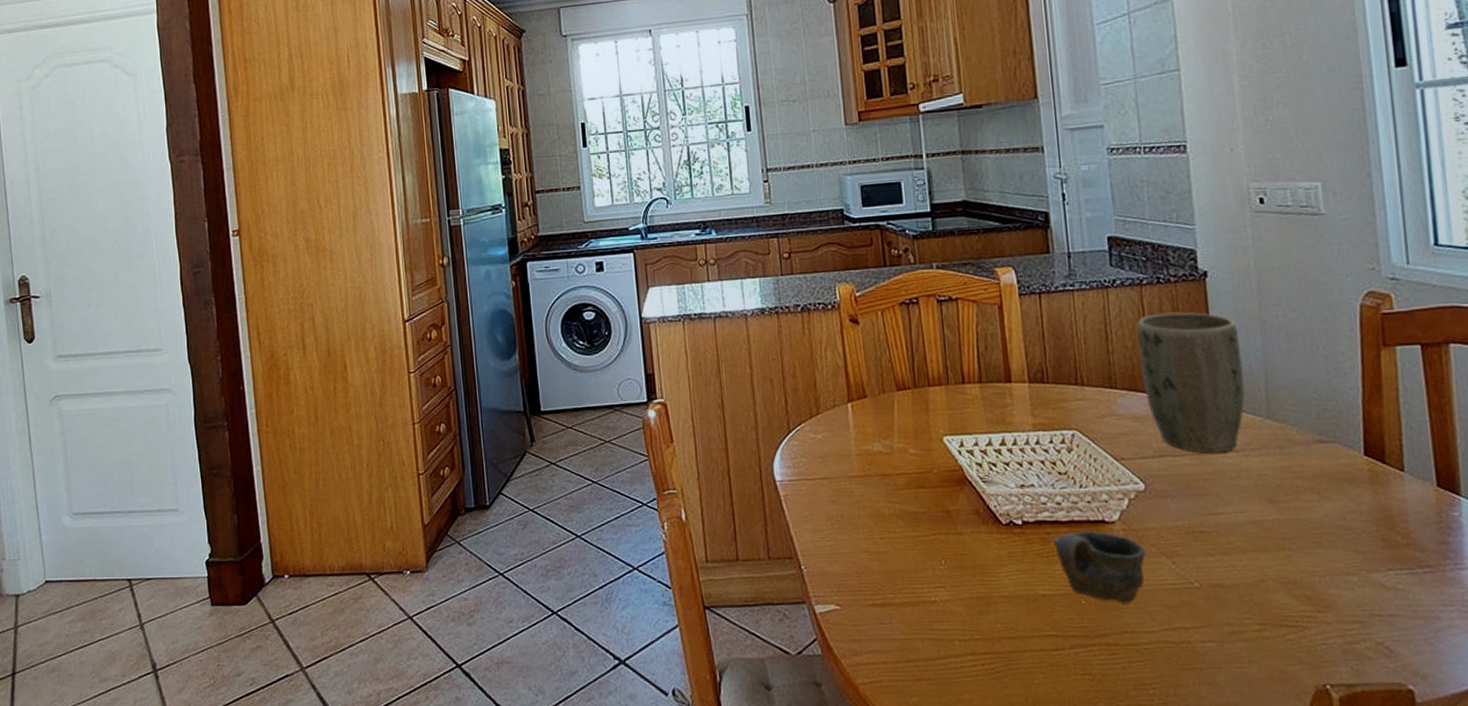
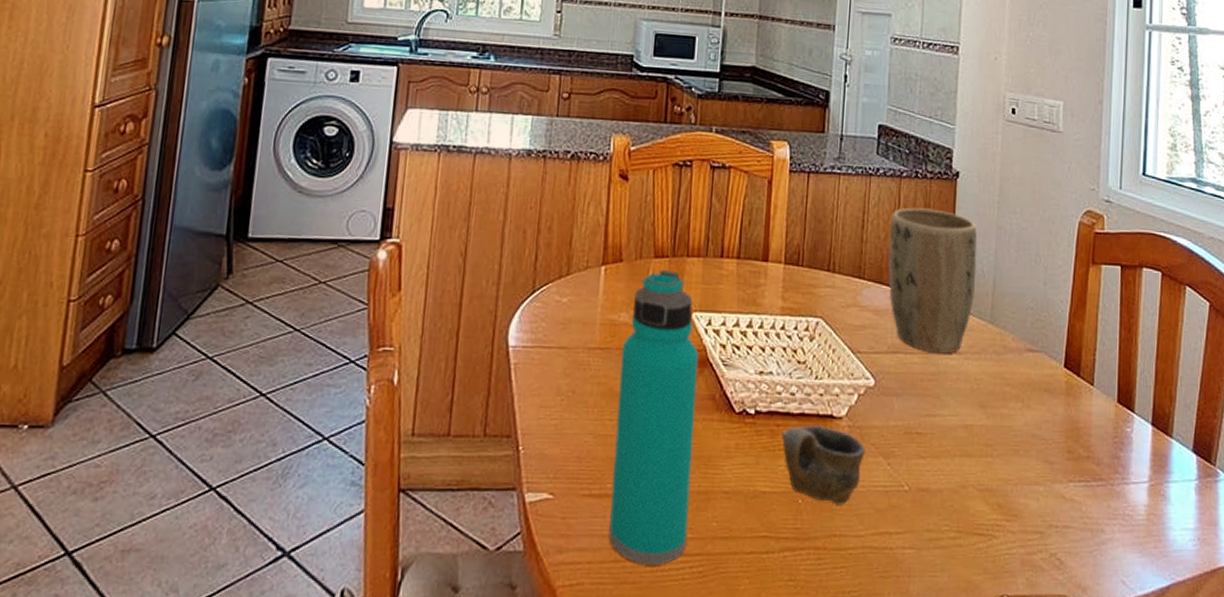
water bottle: none [880,400,974,665] -> present [609,269,699,566]

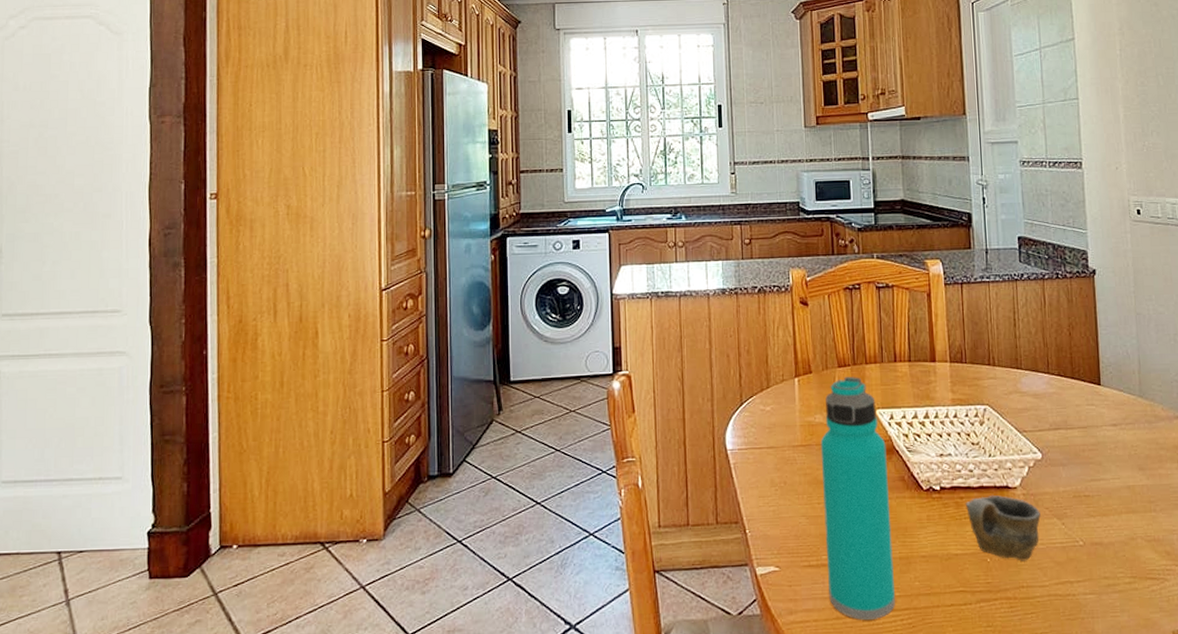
plant pot: present [888,207,977,354] -> none [1038,304,1123,427]

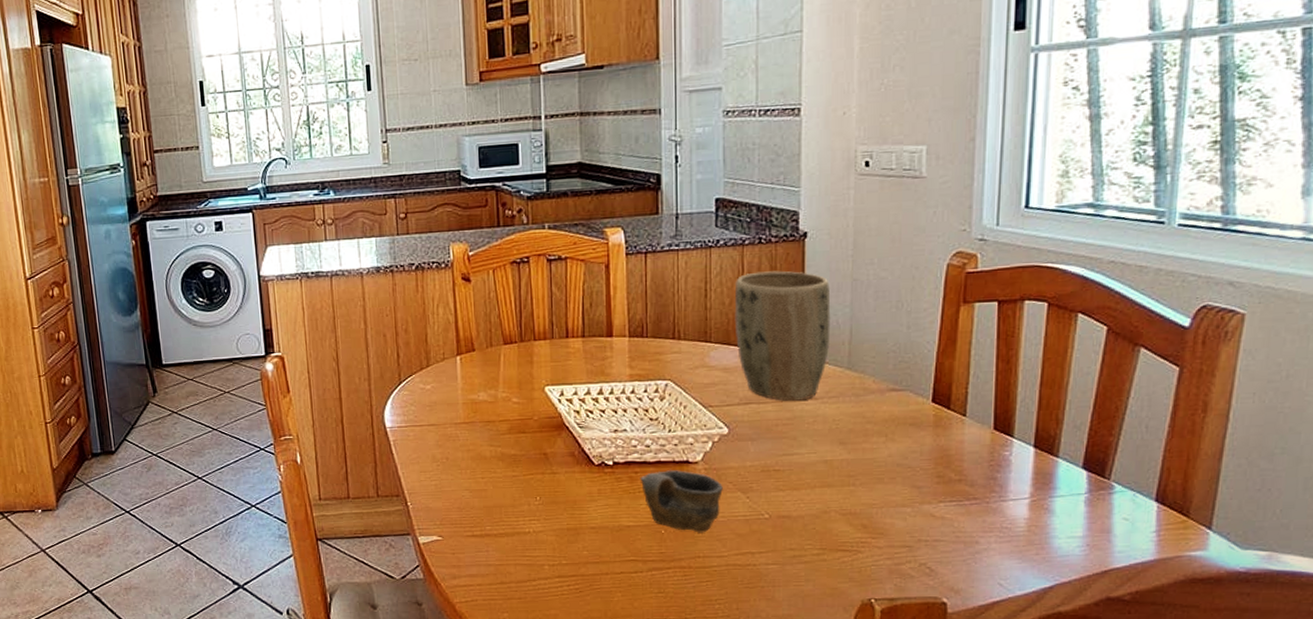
water bottle: present [820,376,895,621] -> none [484,353,562,586]
plant pot: none [1038,304,1123,427] -> present [734,271,831,401]

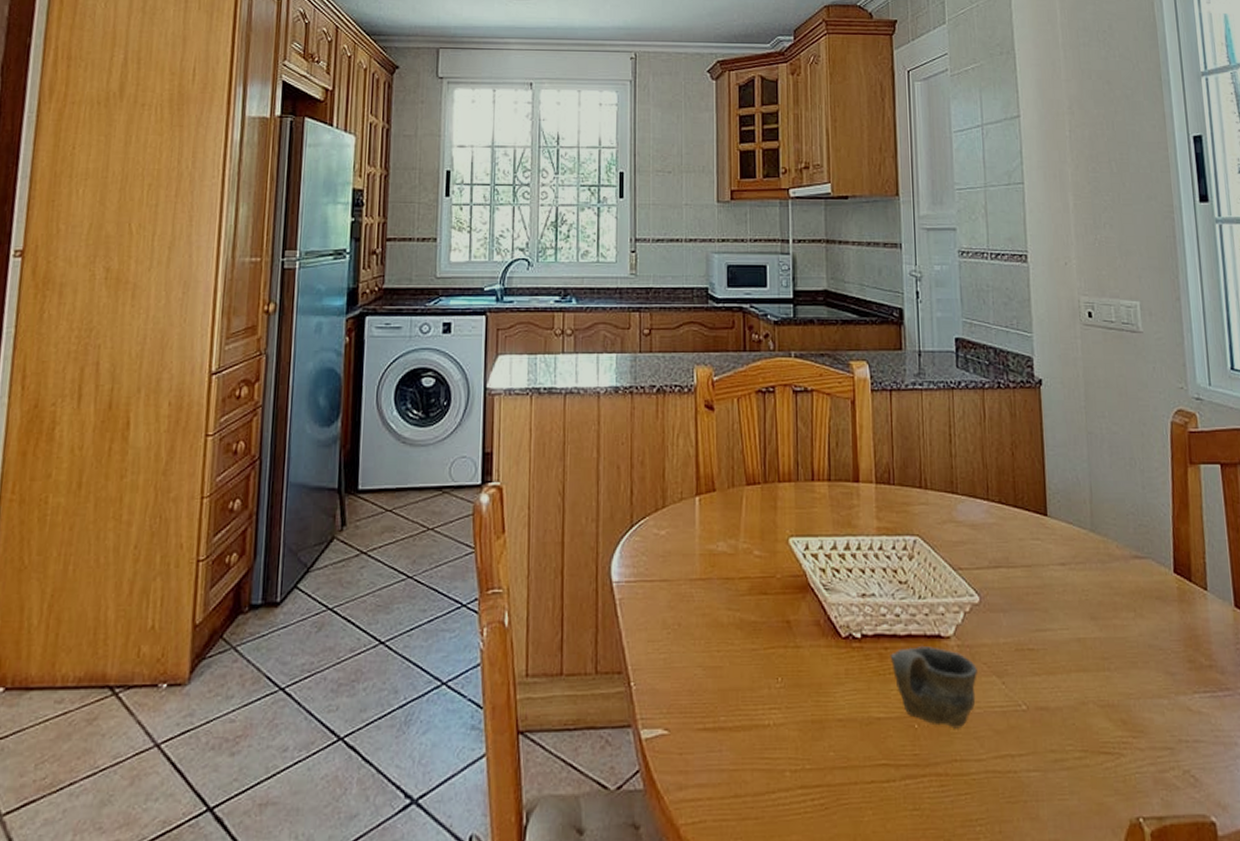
plant pot: present [734,271,831,401] -> none [977,418,1072,566]

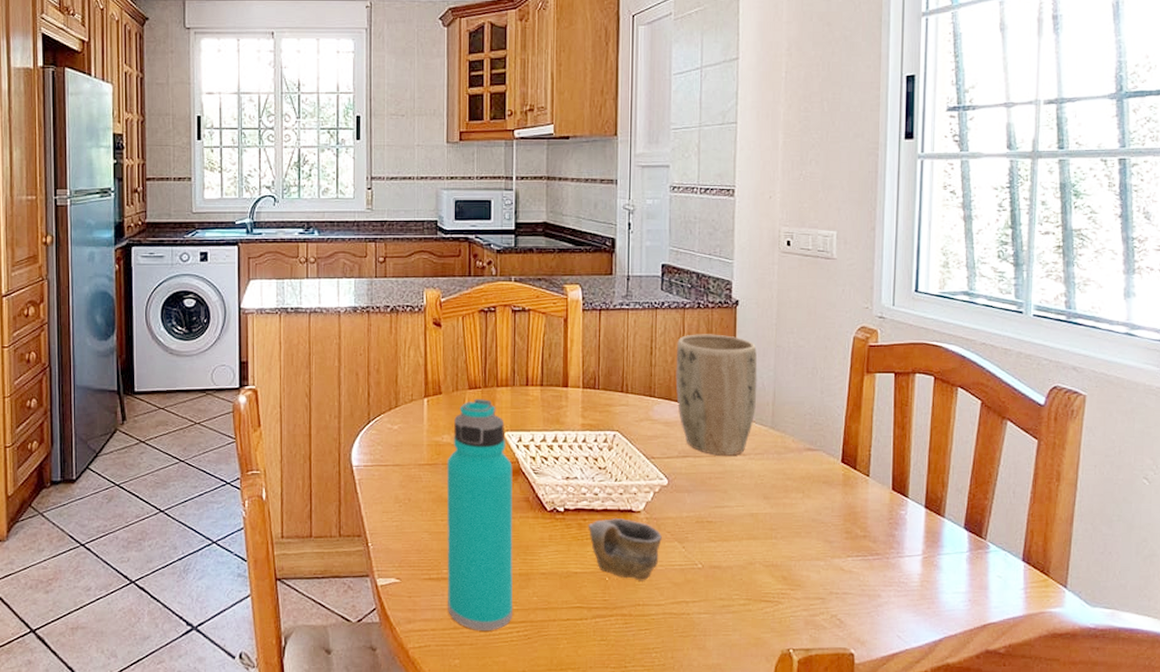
water bottle: none [722,496,805,800] -> present [446,398,514,631]
plant pot: none [977,418,1072,566] -> present [675,334,758,456]

